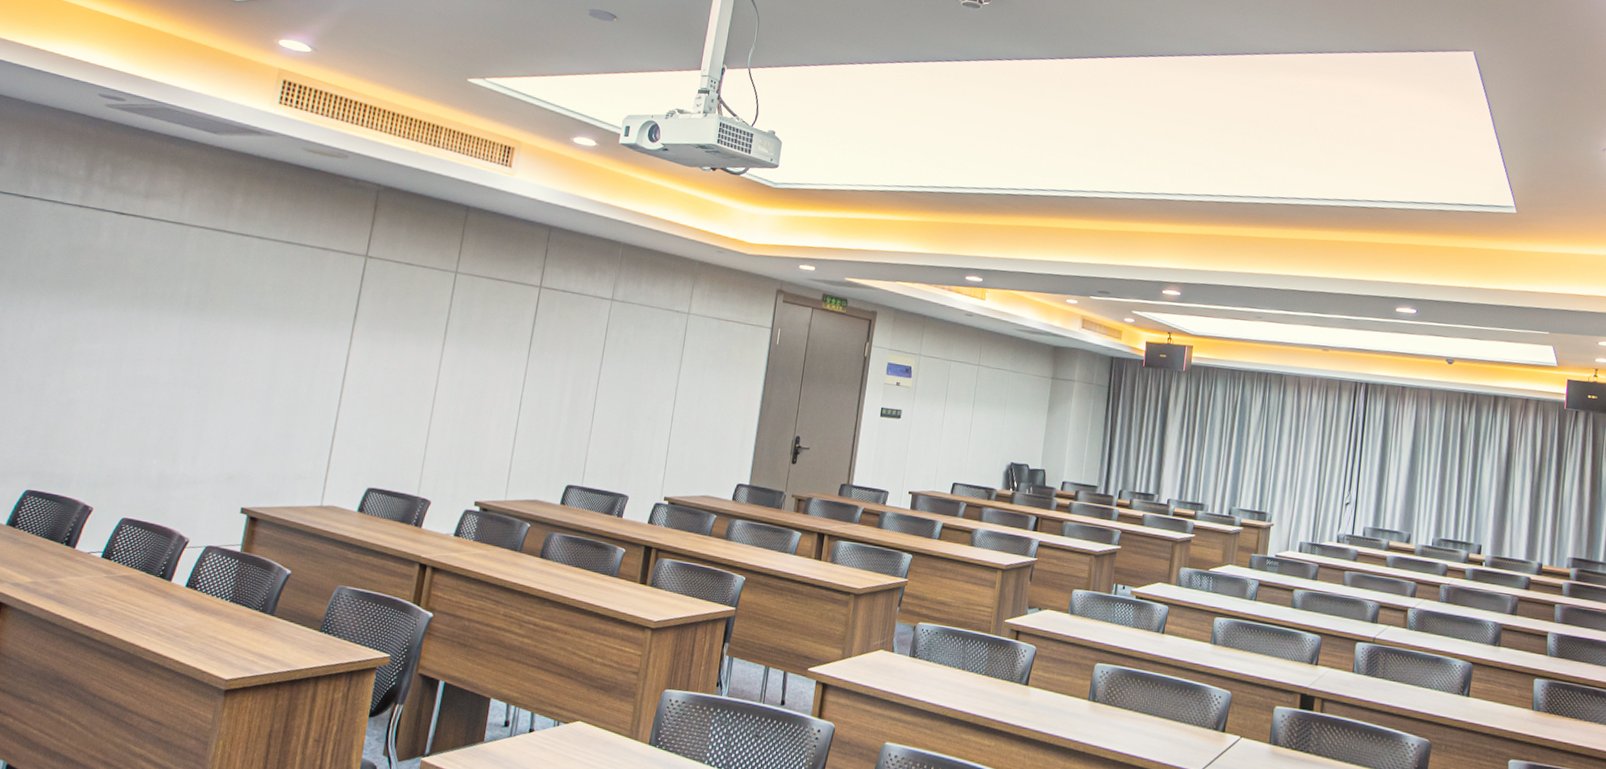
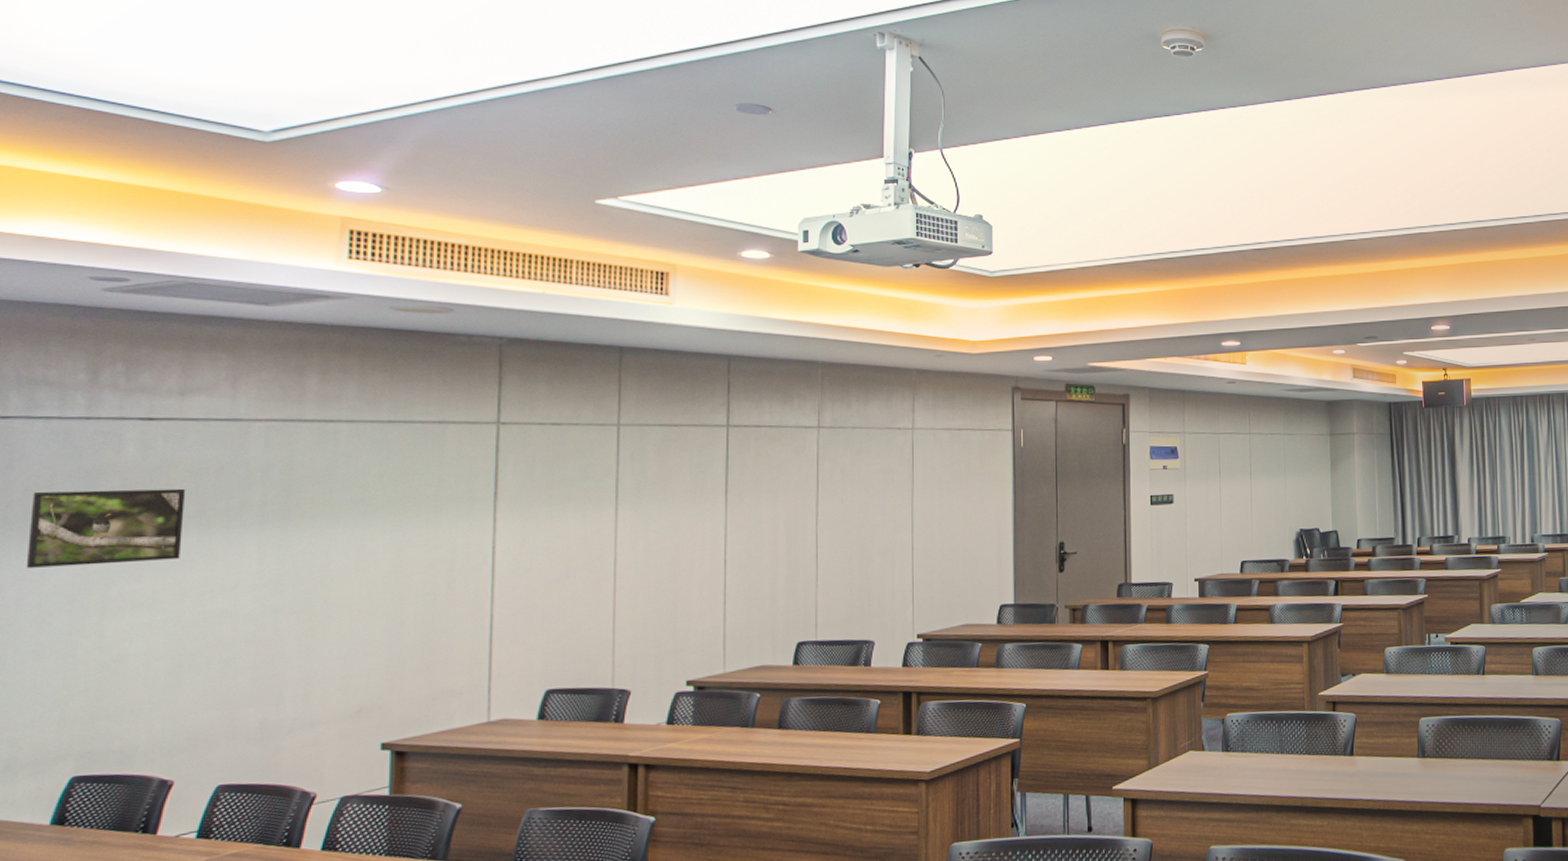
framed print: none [21,259,138,330] -> present [26,488,186,568]

